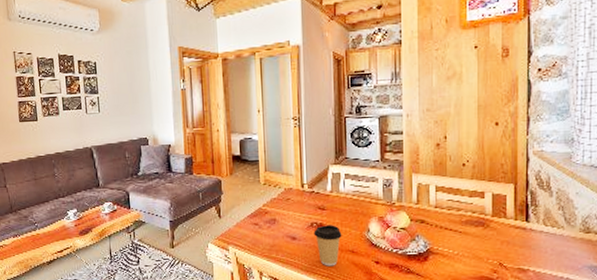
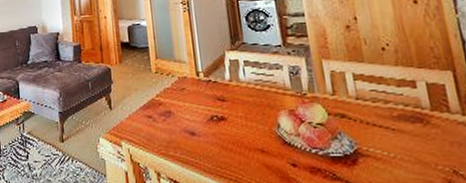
coffee cup: present [313,225,342,266] -> none [214,118,248,168]

